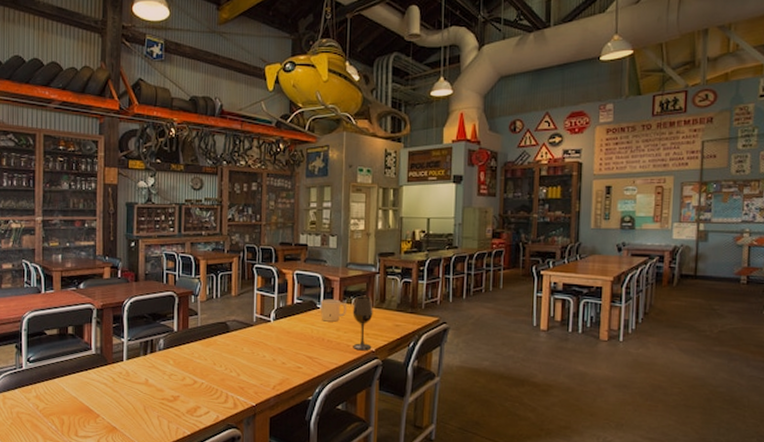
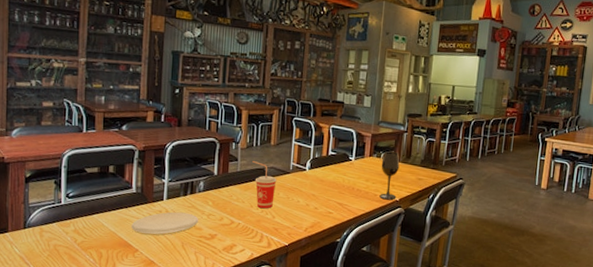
plate: none [92,373,161,400] -> present [131,212,199,236]
beverage cup: none [213,313,240,366] -> present [252,160,277,209]
mug: present [321,299,346,322] -> none [352,152,376,173]

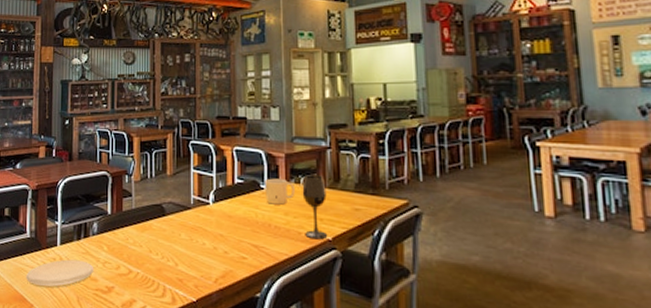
beverage cup: present [252,160,277,209] -> none [148,195,177,254]
mug: none [352,152,376,173] -> present [265,178,295,205]

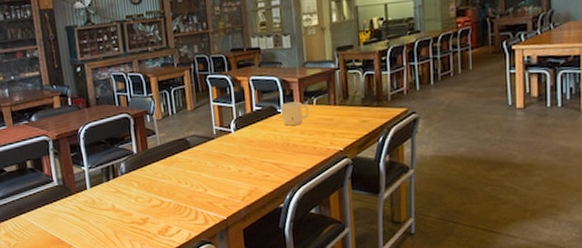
plate: present [26,259,94,289] -> none [60,199,128,229]
wine glass: present [302,175,328,240] -> none [315,94,340,152]

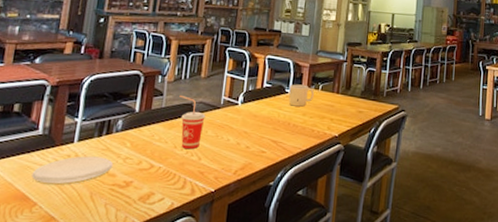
plate: none [60,199,128,229] -> present [31,156,114,186]
beverage cup: none [171,131,203,183] -> present [179,94,206,150]

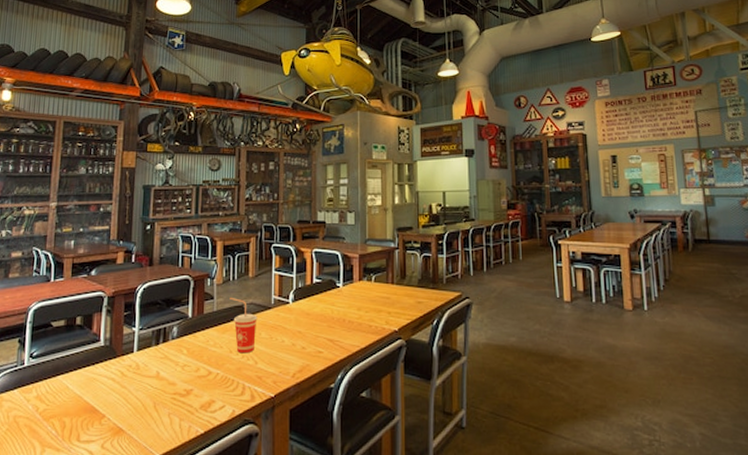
plate: present [31,156,114,186] -> none [98,365,173,397]
mug: present [288,84,314,107] -> none [341,277,367,301]

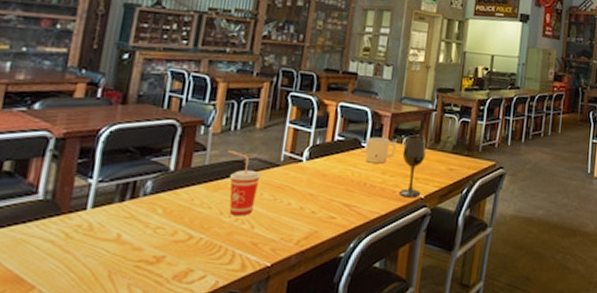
mug: none [341,277,367,301] -> present [365,136,396,164]
wine glass: none [373,273,395,331] -> present [399,135,427,198]

